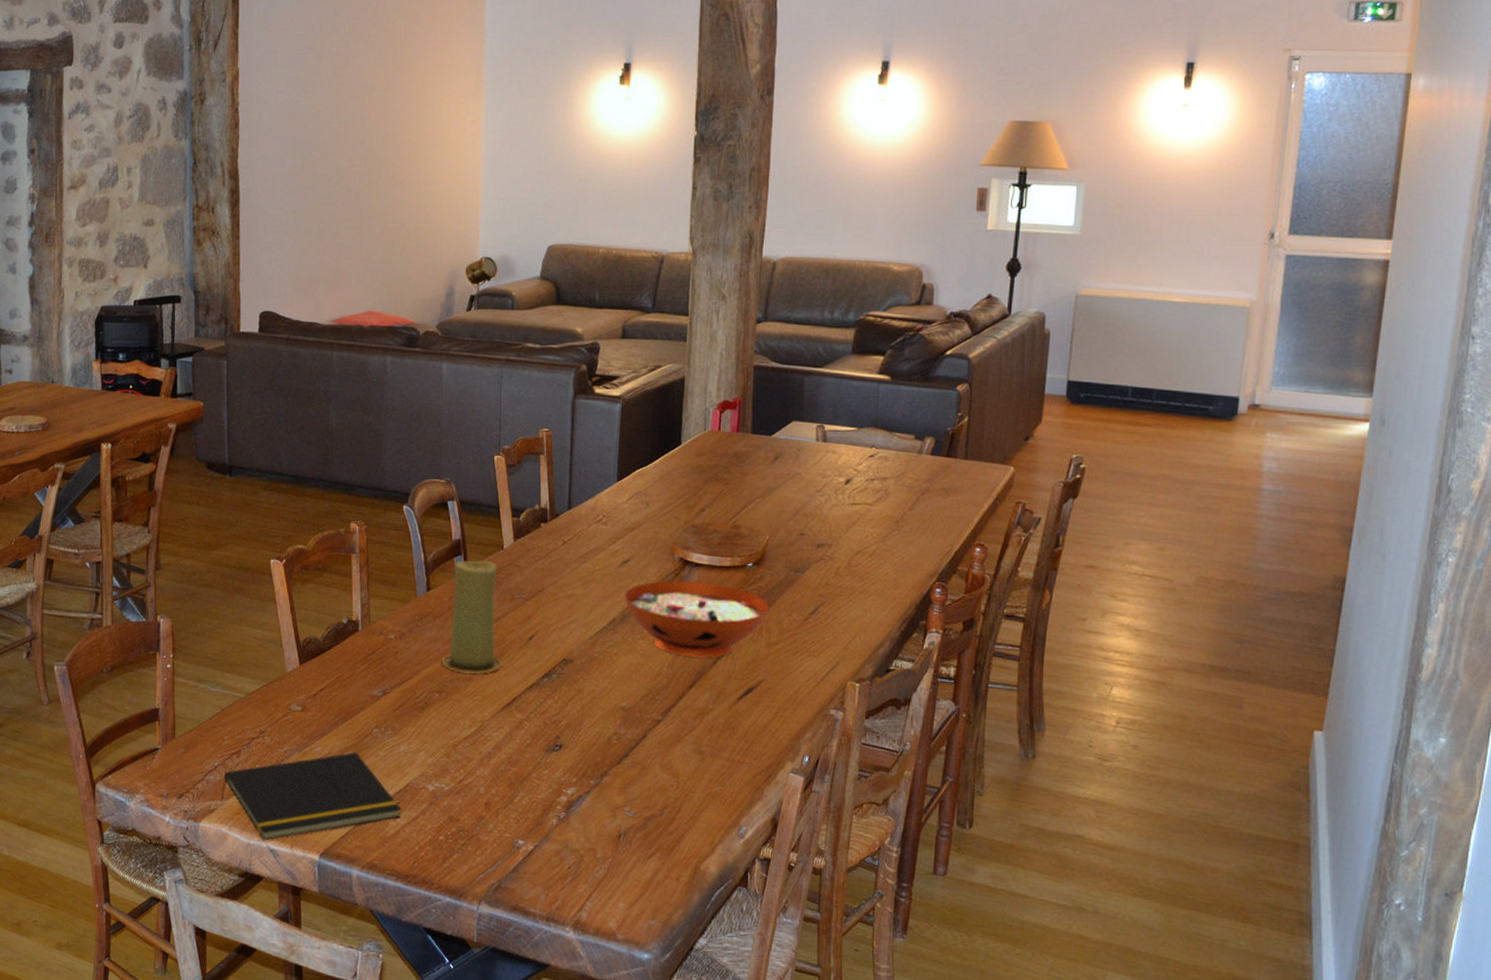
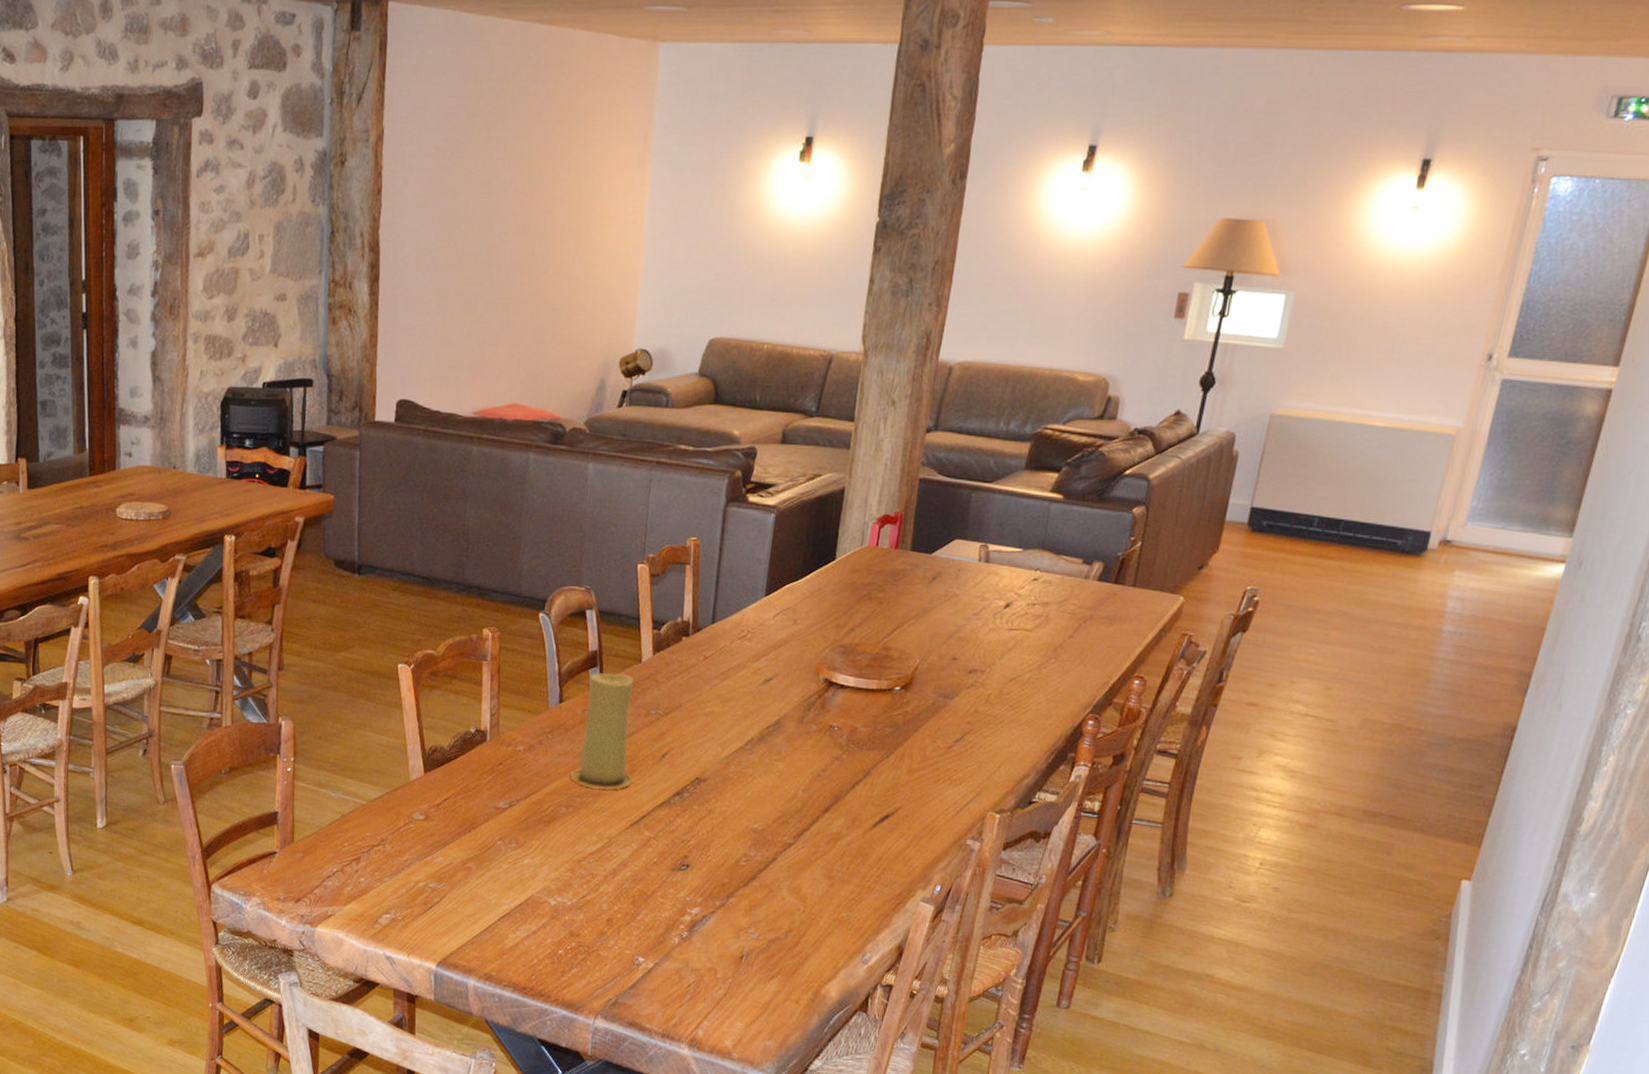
notepad: present [220,751,401,841] -> none [338,863,522,948]
decorative bowl: present [624,581,769,658] -> none [764,701,913,783]

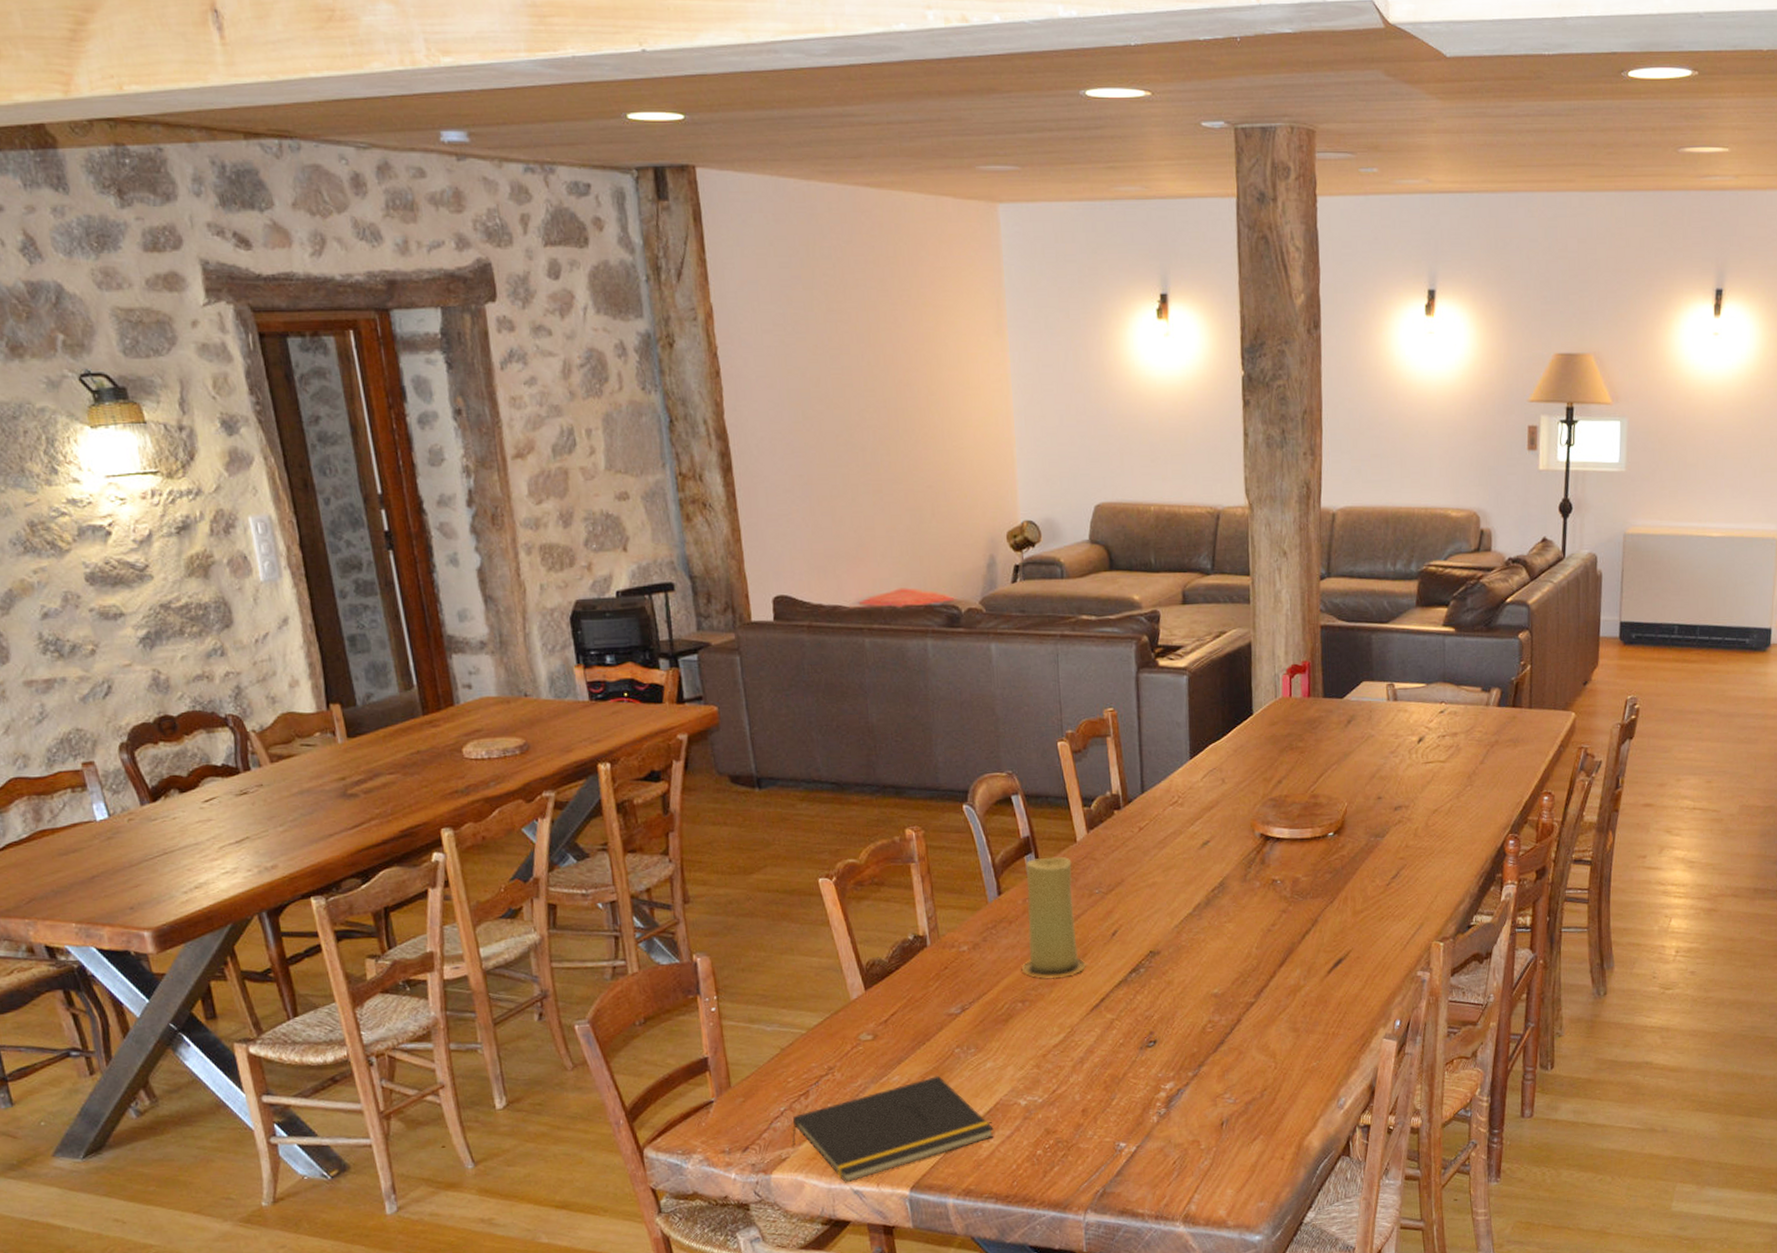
notepad: none [338,863,522,948] -> present [792,1075,994,1183]

